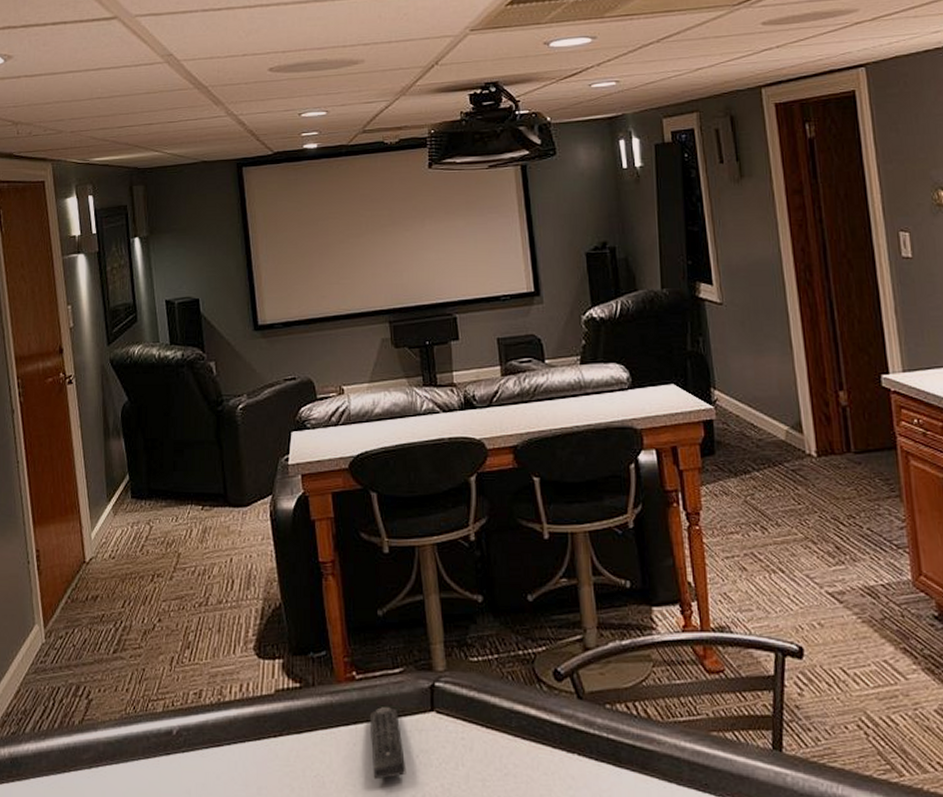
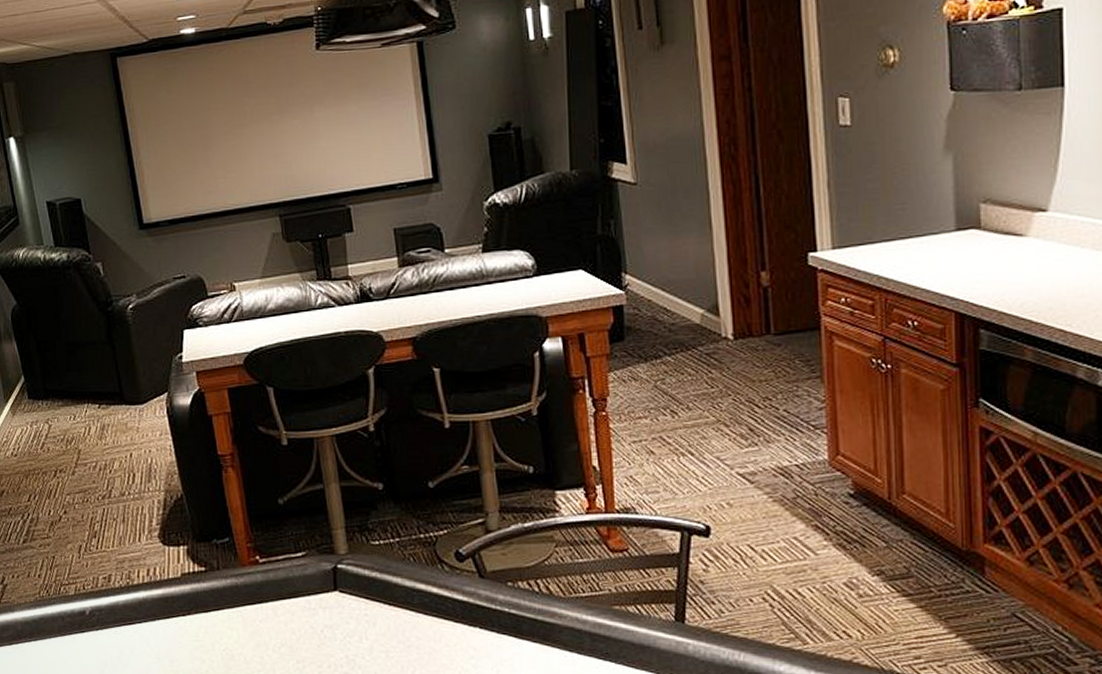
remote control: present [369,707,407,780] -> none [274,588,312,652]

